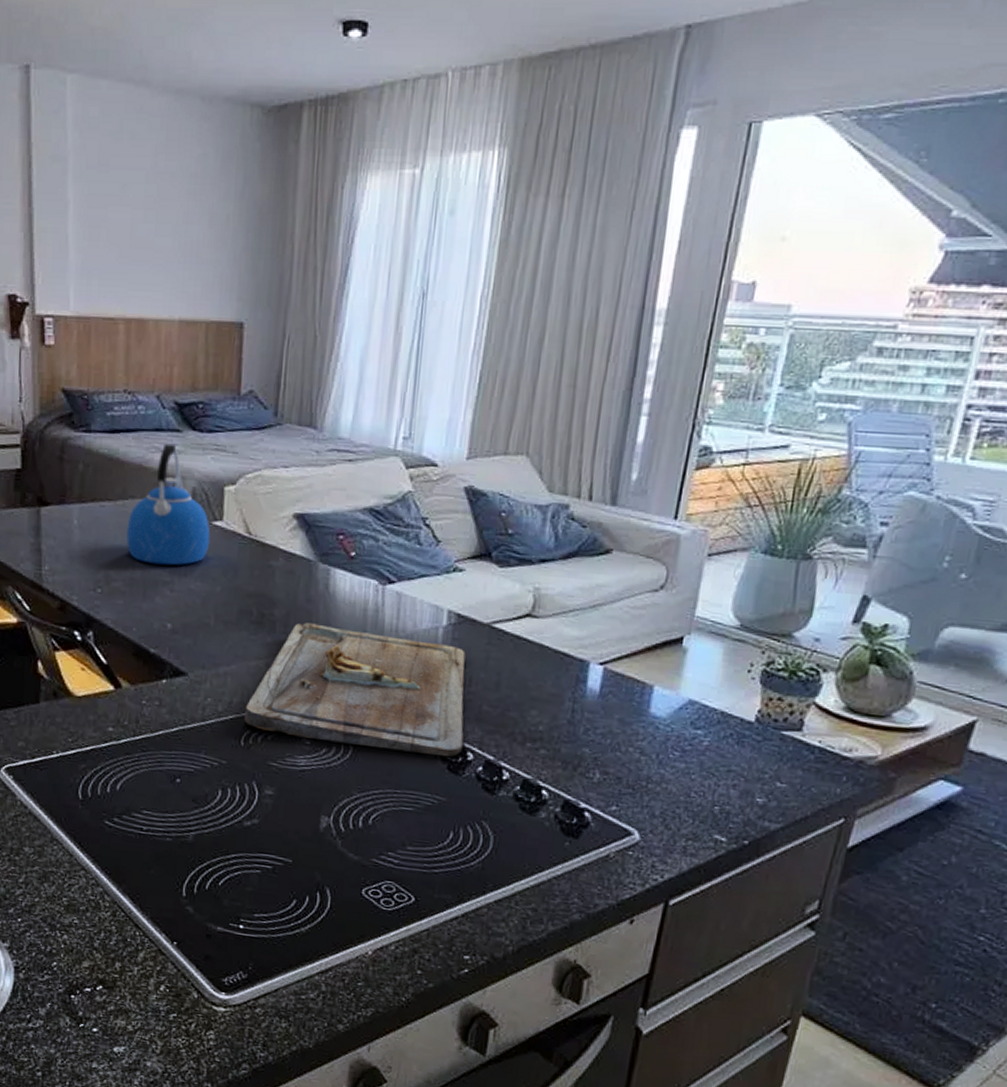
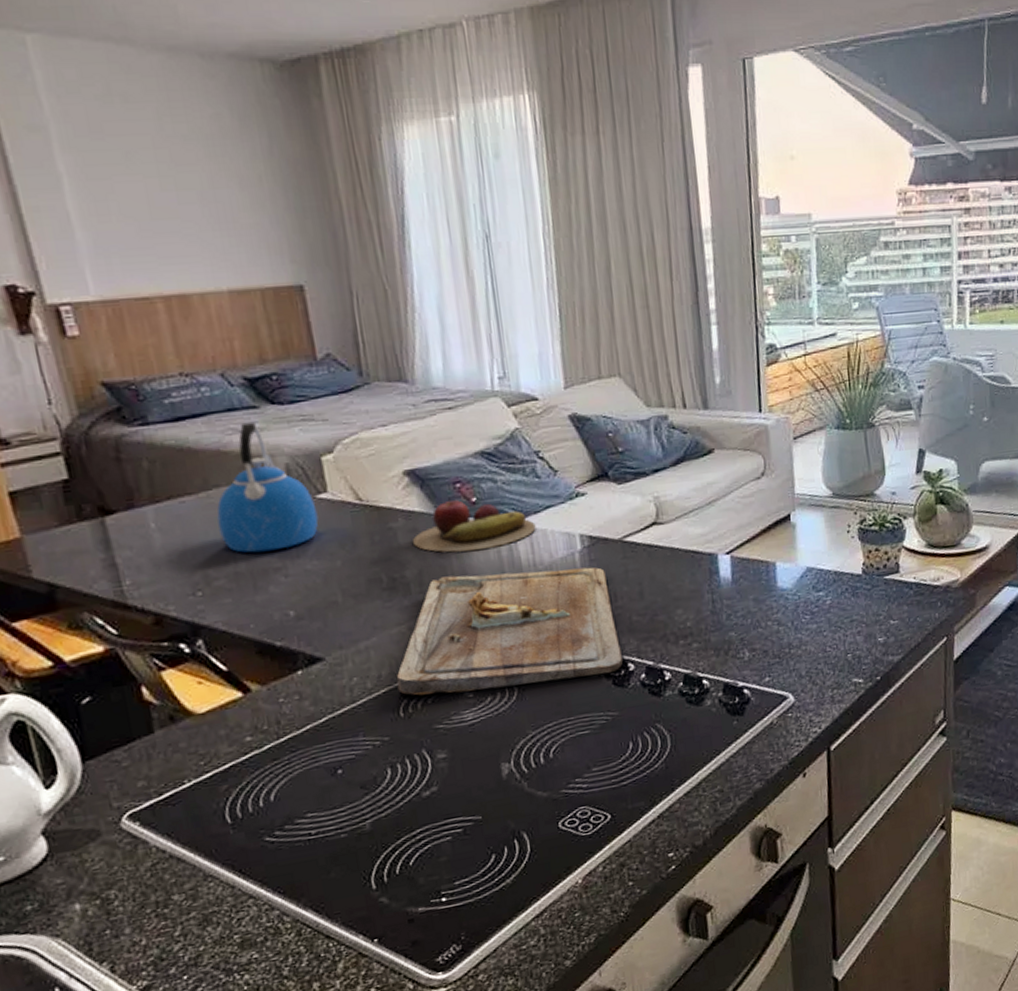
fruit: none [287,545,407,605] -> present [412,495,536,553]

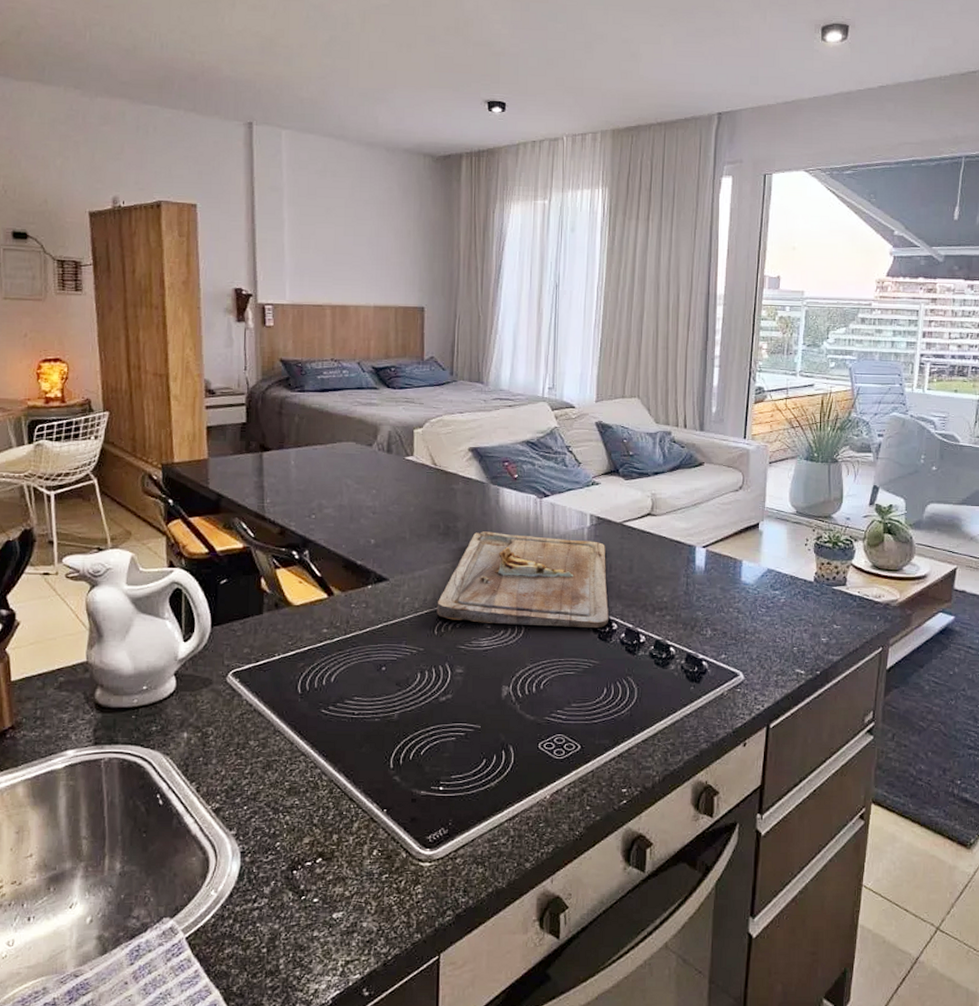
kettle: present [217,421,319,553] -> none [335,398,404,493]
fruit: present [412,495,536,553] -> none [466,470,558,515]

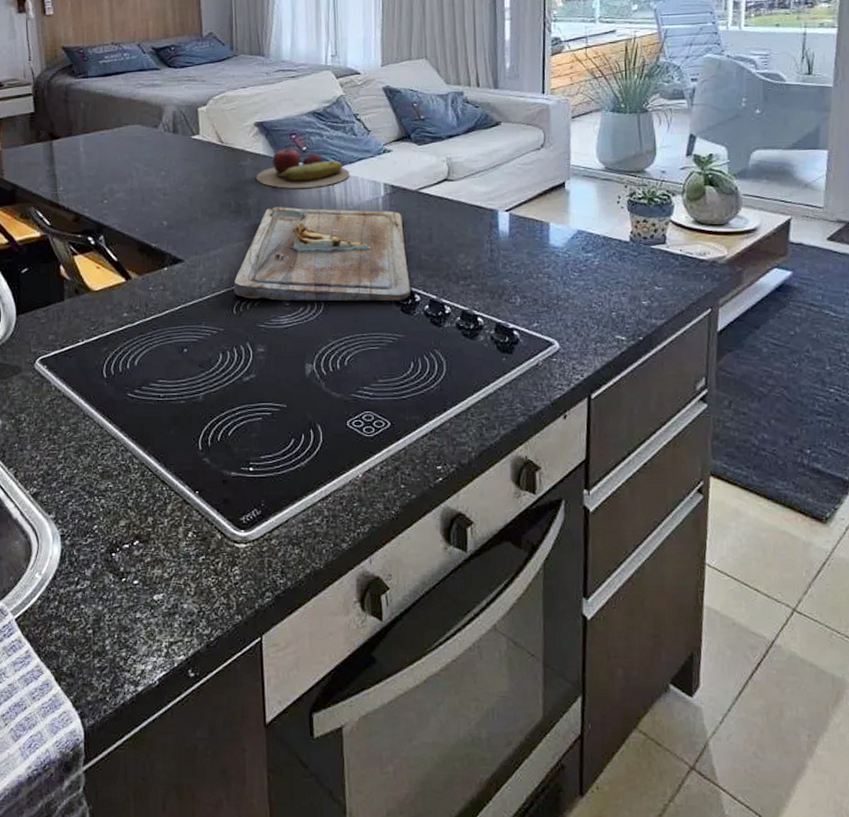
fruit: none [466,470,558,515] -> present [255,144,350,189]

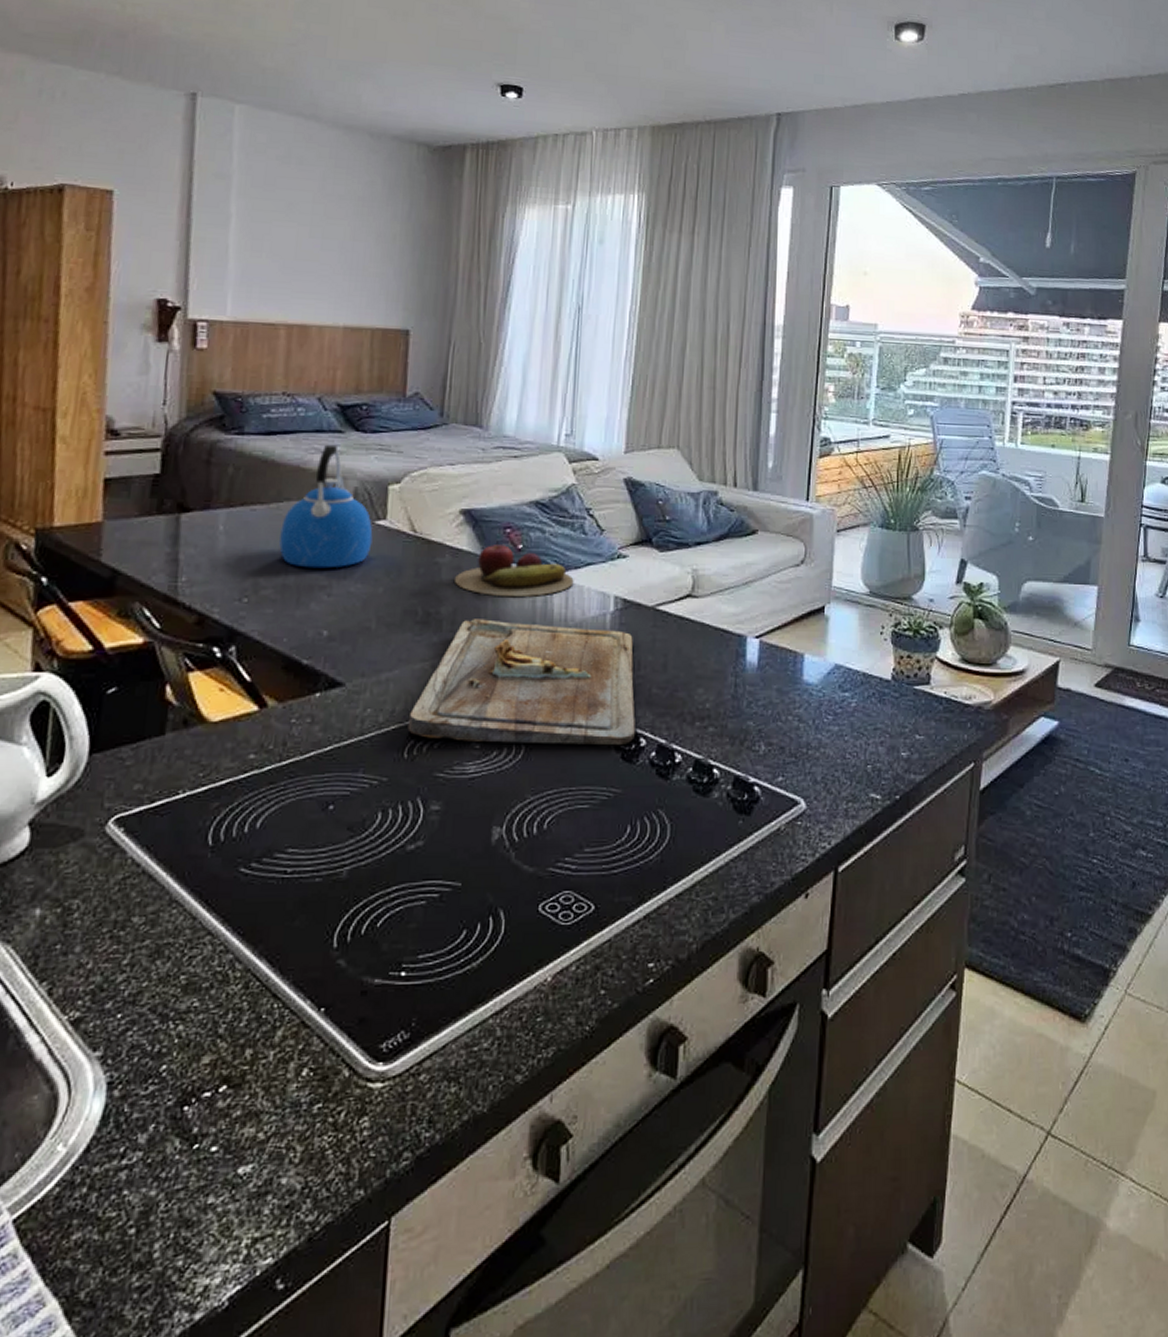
kettle: none [124,79,191,175] -> present [279,444,373,569]

